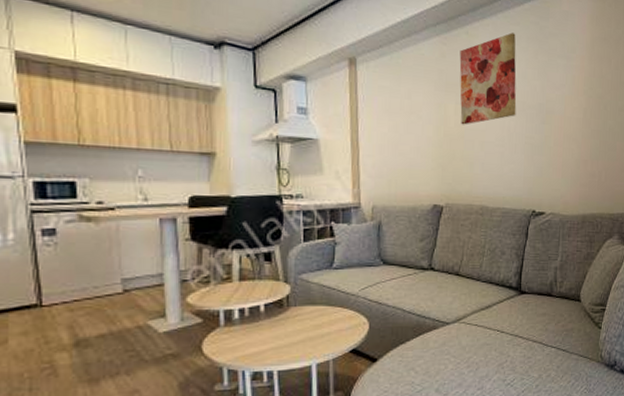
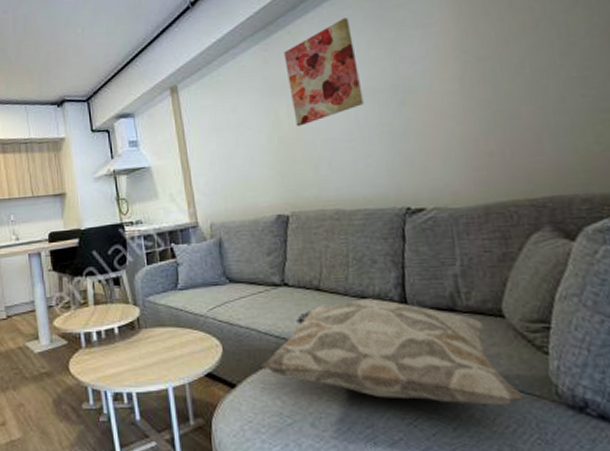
decorative pillow: none [402,284,583,367] -> present [262,298,525,405]

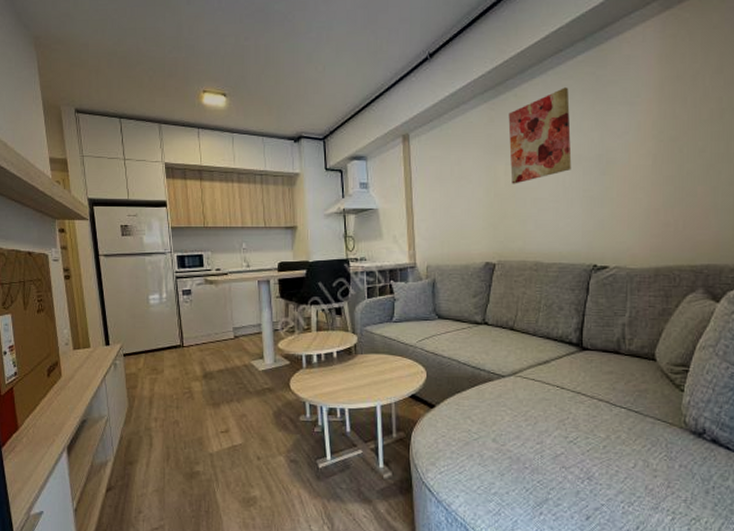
decorative pillow: present [262,298,525,405] -> none [458,339,661,430]

